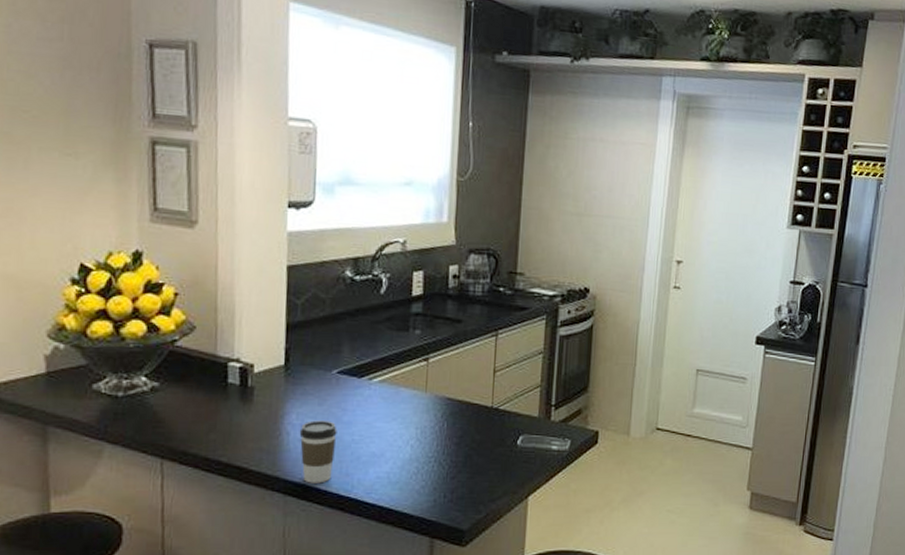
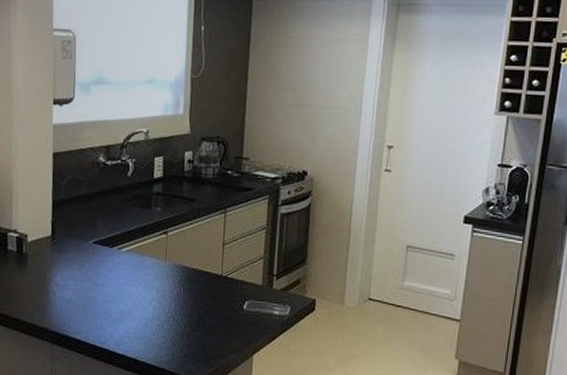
coffee cup: present [299,420,337,484] -> none [63,282,93,336]

